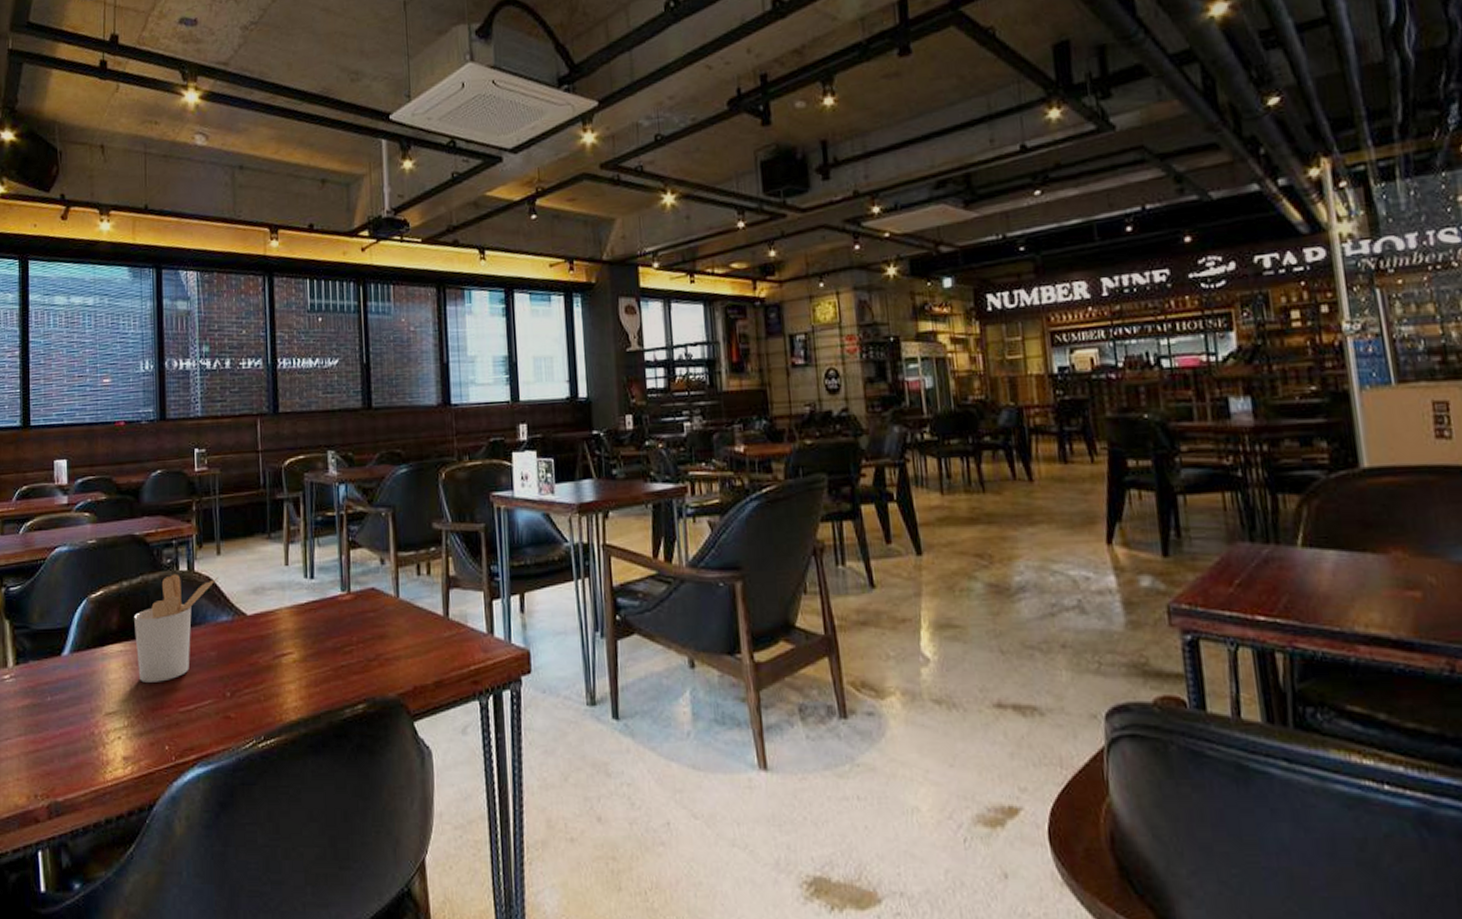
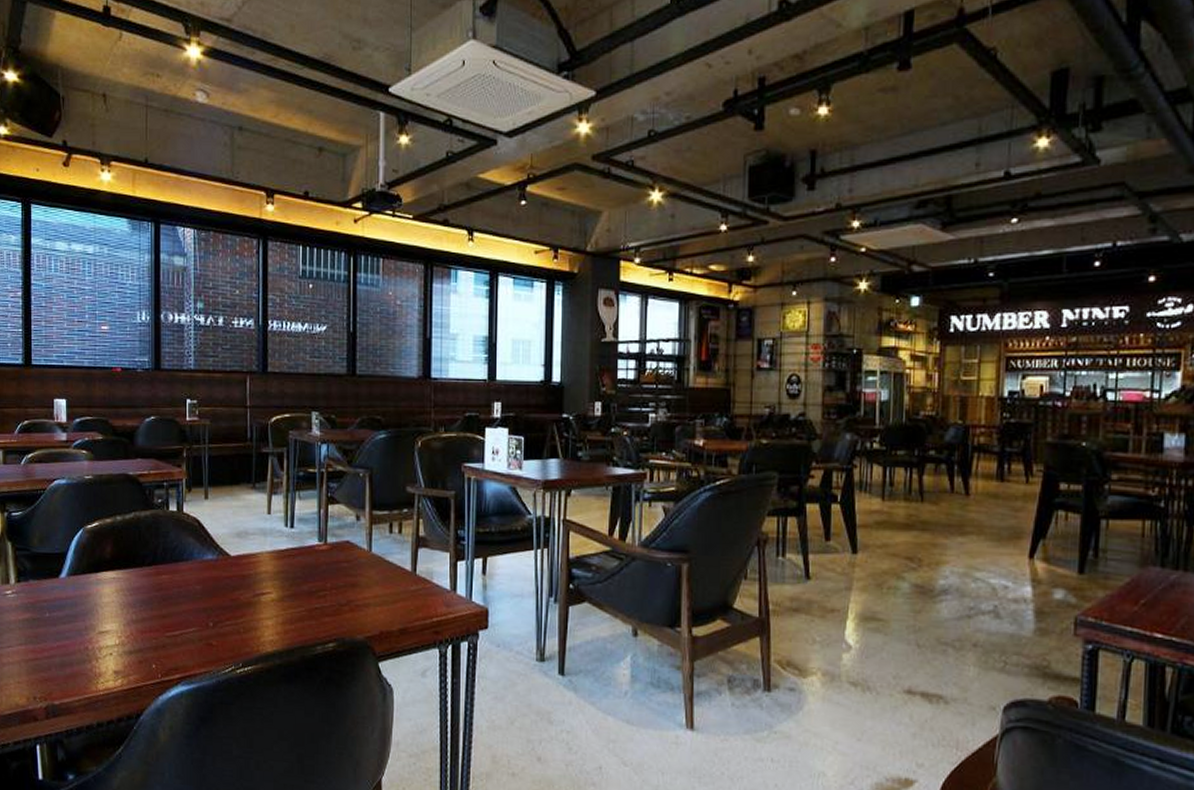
utensil holder: present [134,573,219,683] -> none [127,513,206,609]

